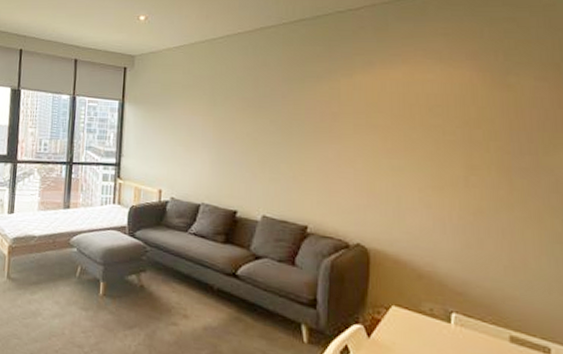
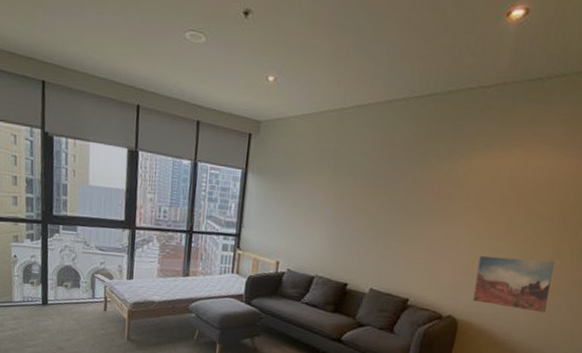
wall art: none [380,175,472,239] -> present [472,255,554,313]

